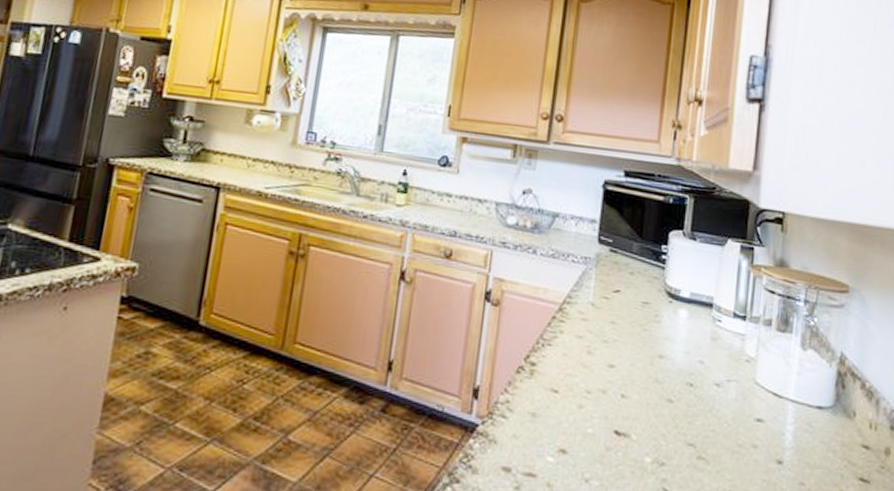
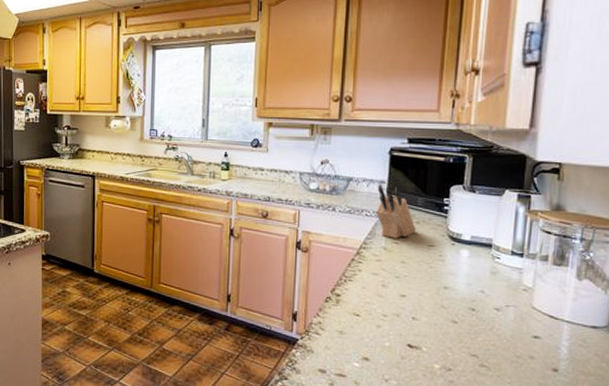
knife block: none [584,224,630,292] -> present [376,185,416,239]

